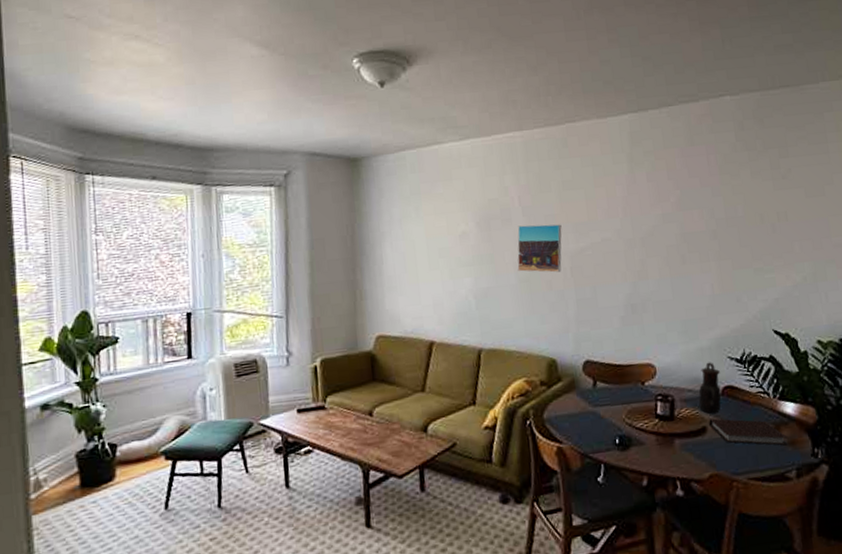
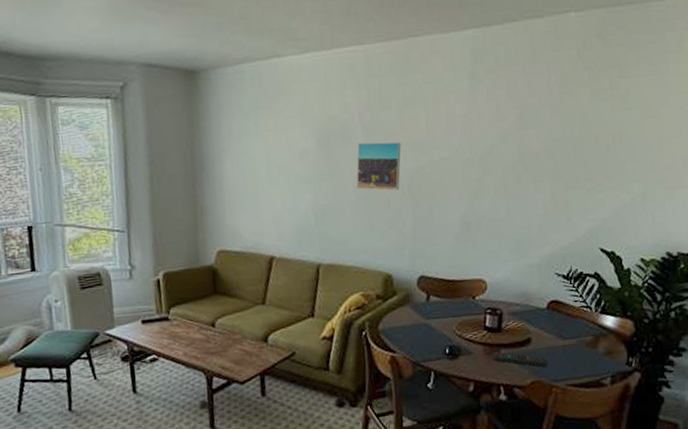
remote control: none [665,442,727,460] -> present [491,352,548,368]
teapot: present [698,362,722,414] -> none [525,278,547,326]
notebook: present [709,418,787,446] -> none [534,330,605,355]

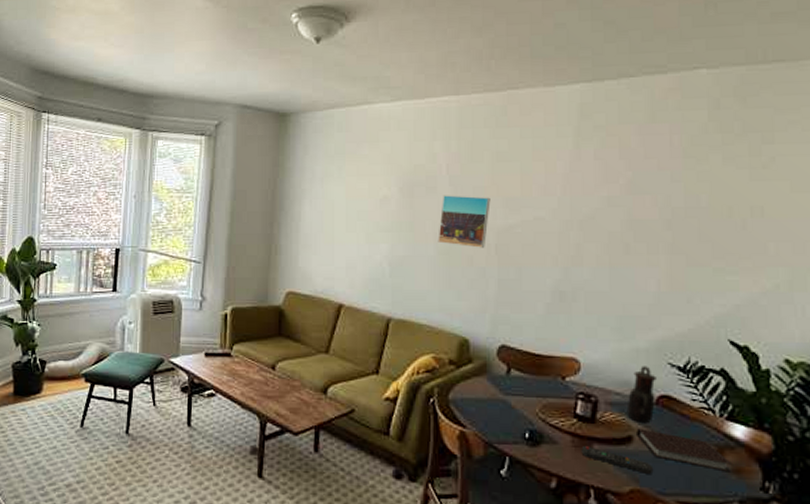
teapot: none [525,278,547,326] -> present [626,366,656,424]
notebook: none [534,330,605,355] -> present [636,428,732,473]

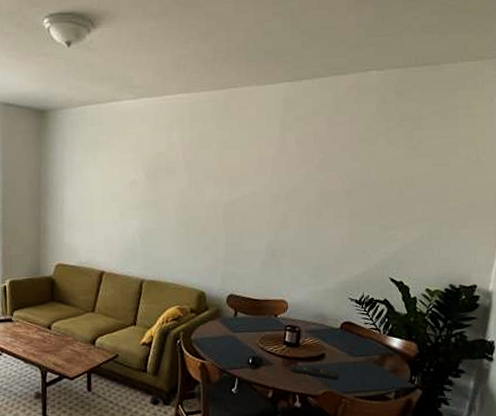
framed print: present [438,195,491,248] -> none [178,177,218,219]
teapot: present [626,366,656,424] -> none [320,301,341,344]
notebook: present [636,428,732,473] -> none [328,347,391,373]

